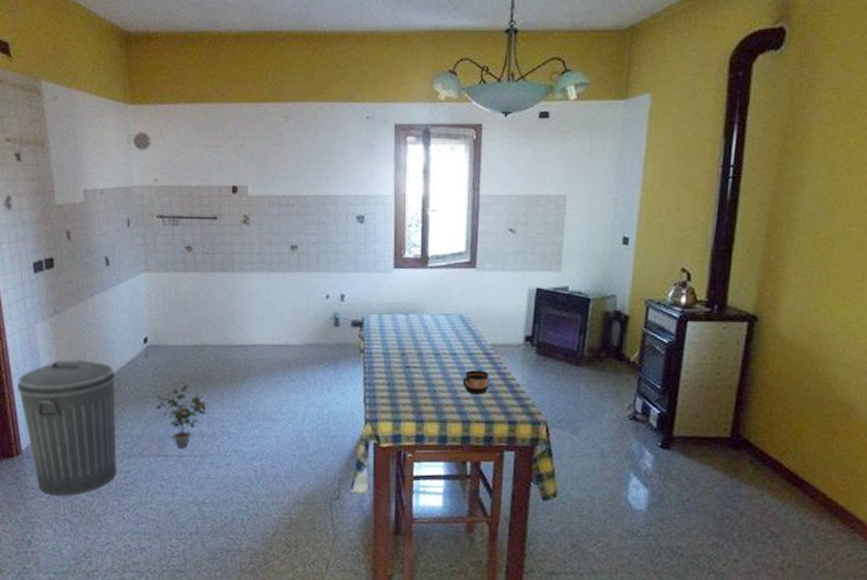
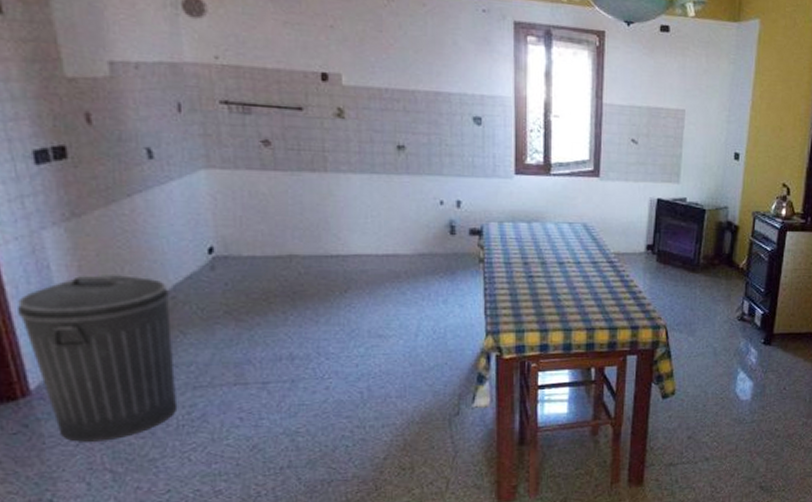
potted plant: present [155,384,208,449] -> none [227,301,299,374]
cup: present [462,370,490,395] -> none [586,278,613,302]

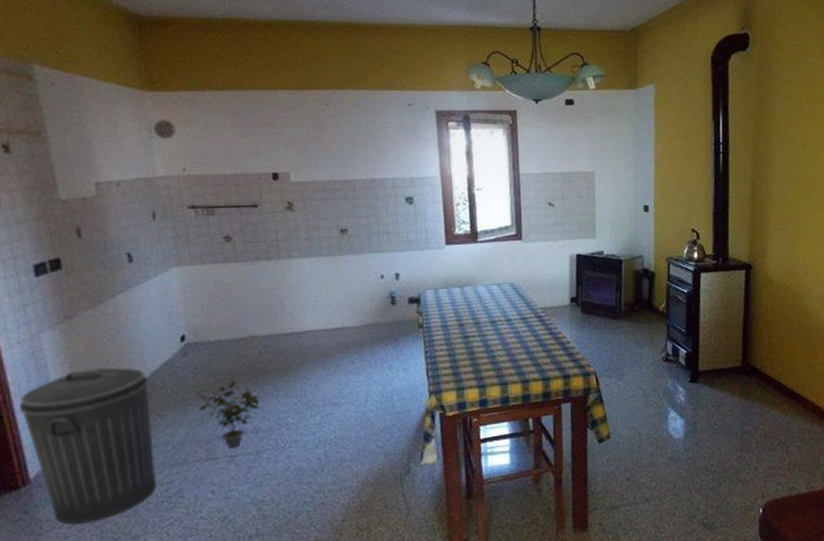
potted plant: none [227,301,299,374] -> present [199,380,261,449]

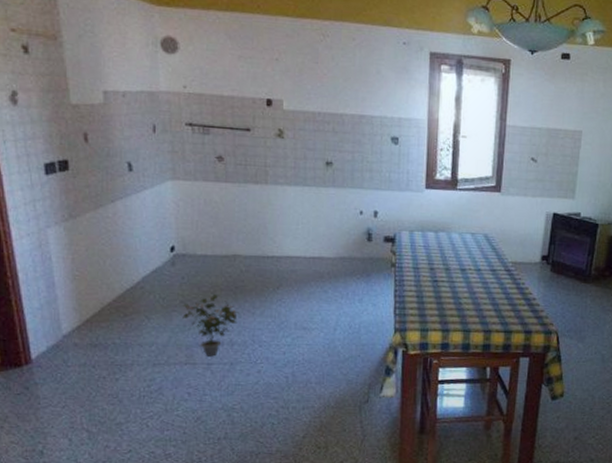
trash can: present [20,367,156,525] -> none [27,266,140,405]

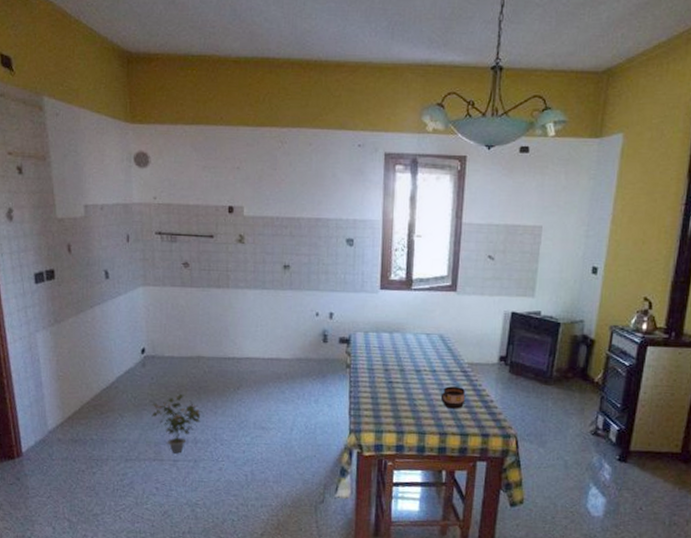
cup: none [485,285,509,307] -> present [440,386,466,409]

